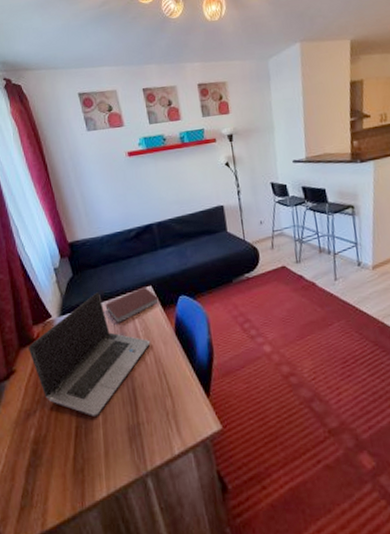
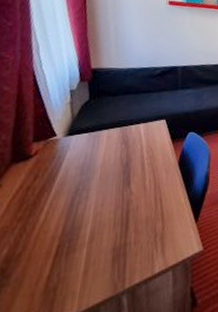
laptop computer: present [28,292,151,417] -> none [21,119,154,236]
notebook: present [105,287,159,325] -> none [116,120,170,151]

